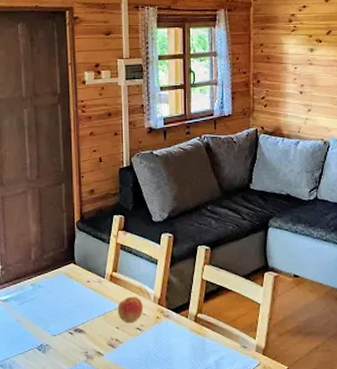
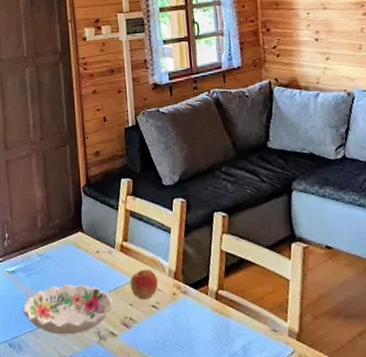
decorative bowl: none [15,310,101,356] -> present [23,284,113,335]

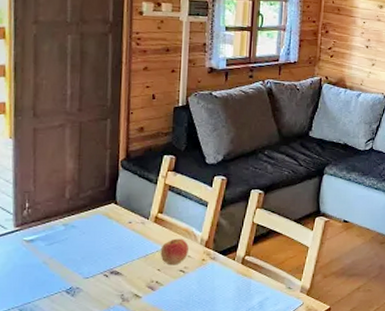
decorative bowl: present [23,284,113,335] -> none [40,252,141,299]

